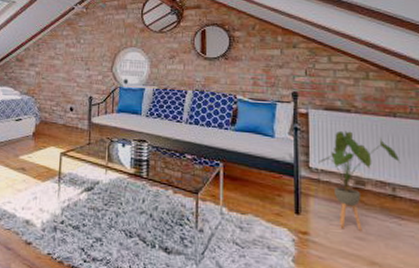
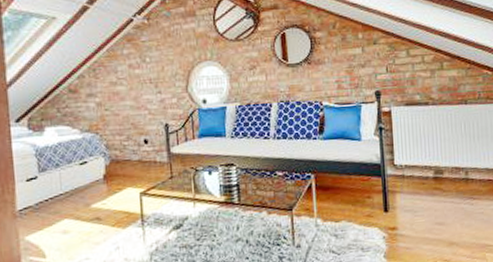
house plant: present [318,130,401,231] -> none [402,123,472,218]

